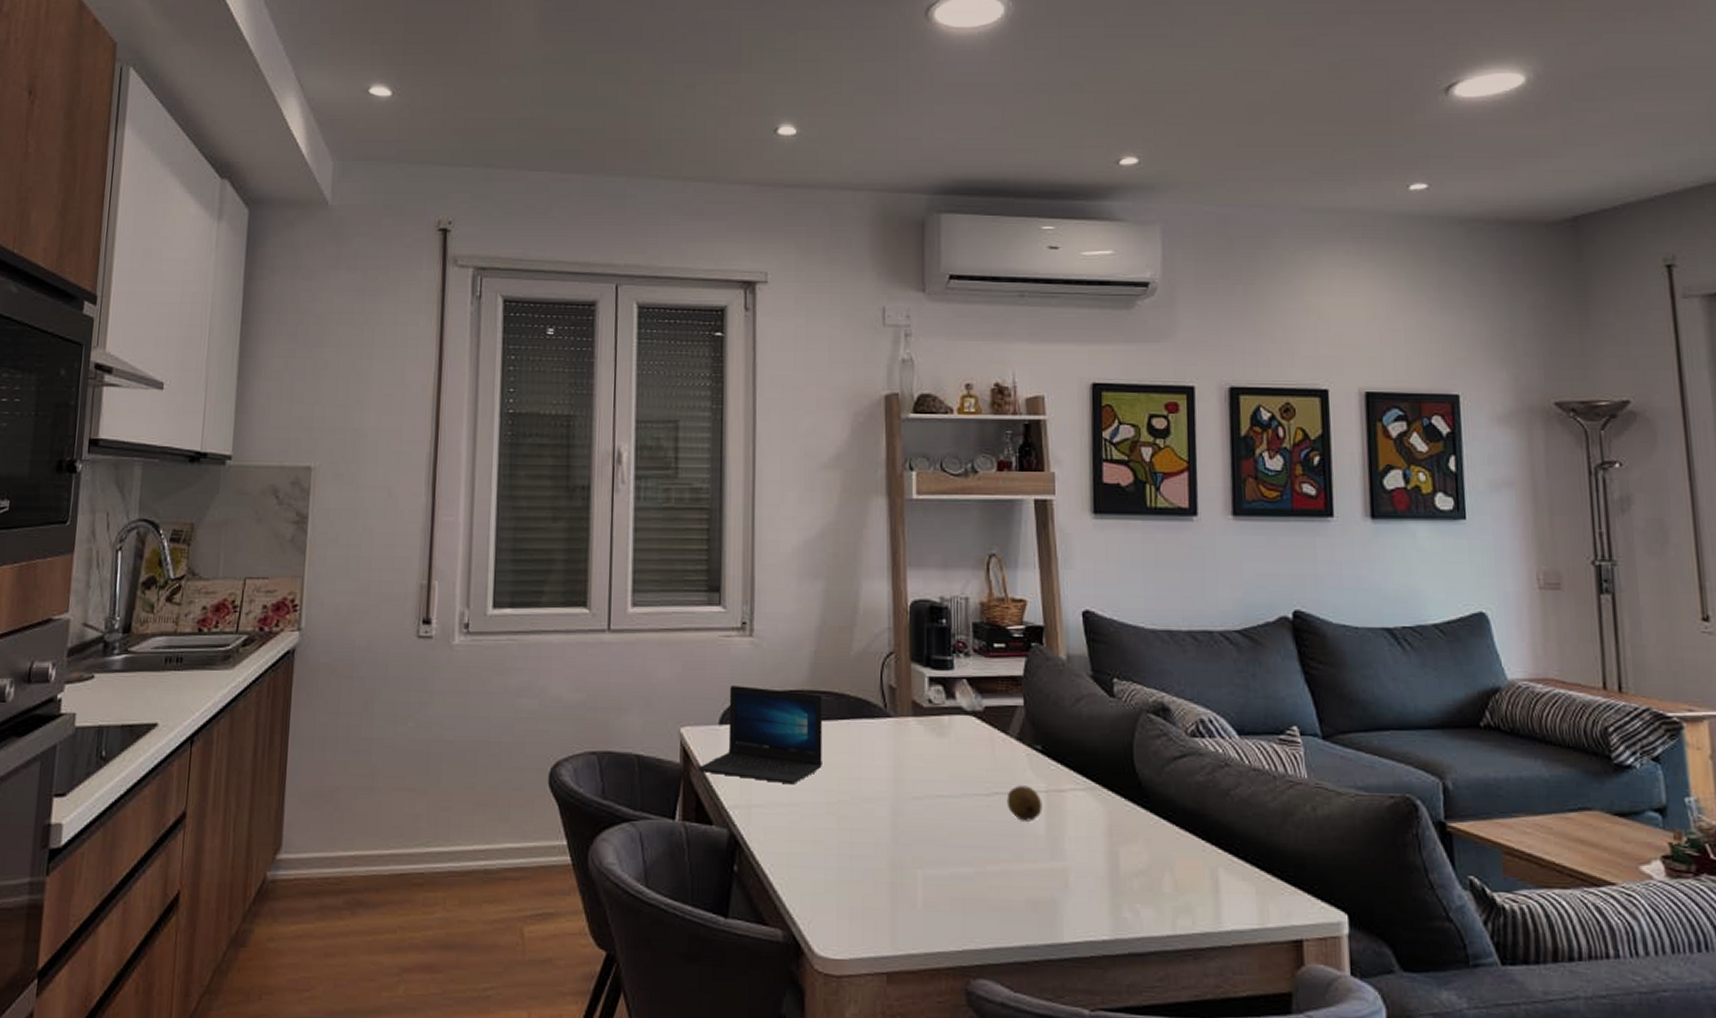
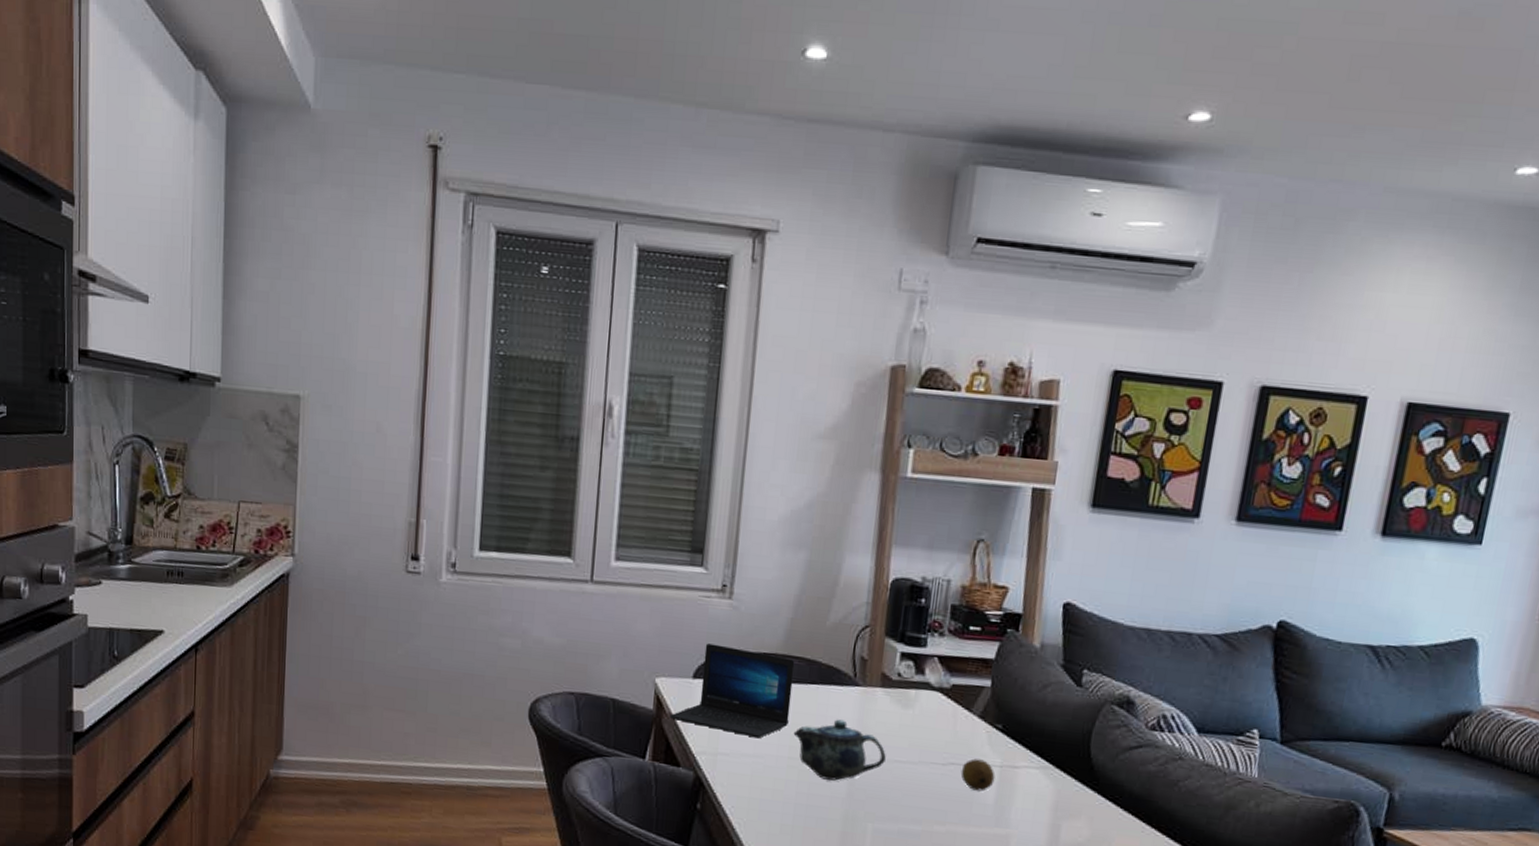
teapot: none [828,755,927,824] -> present [793,719,886,781]

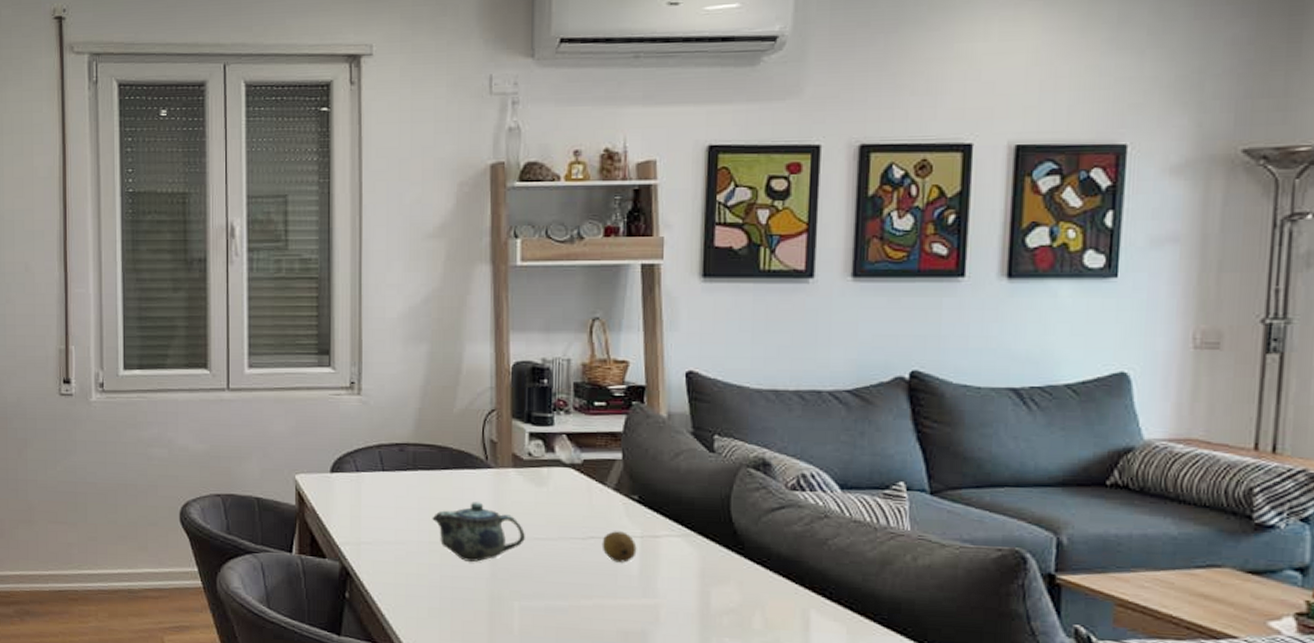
laptop: present [669,643,795,739] -> none [312,438,427,526]

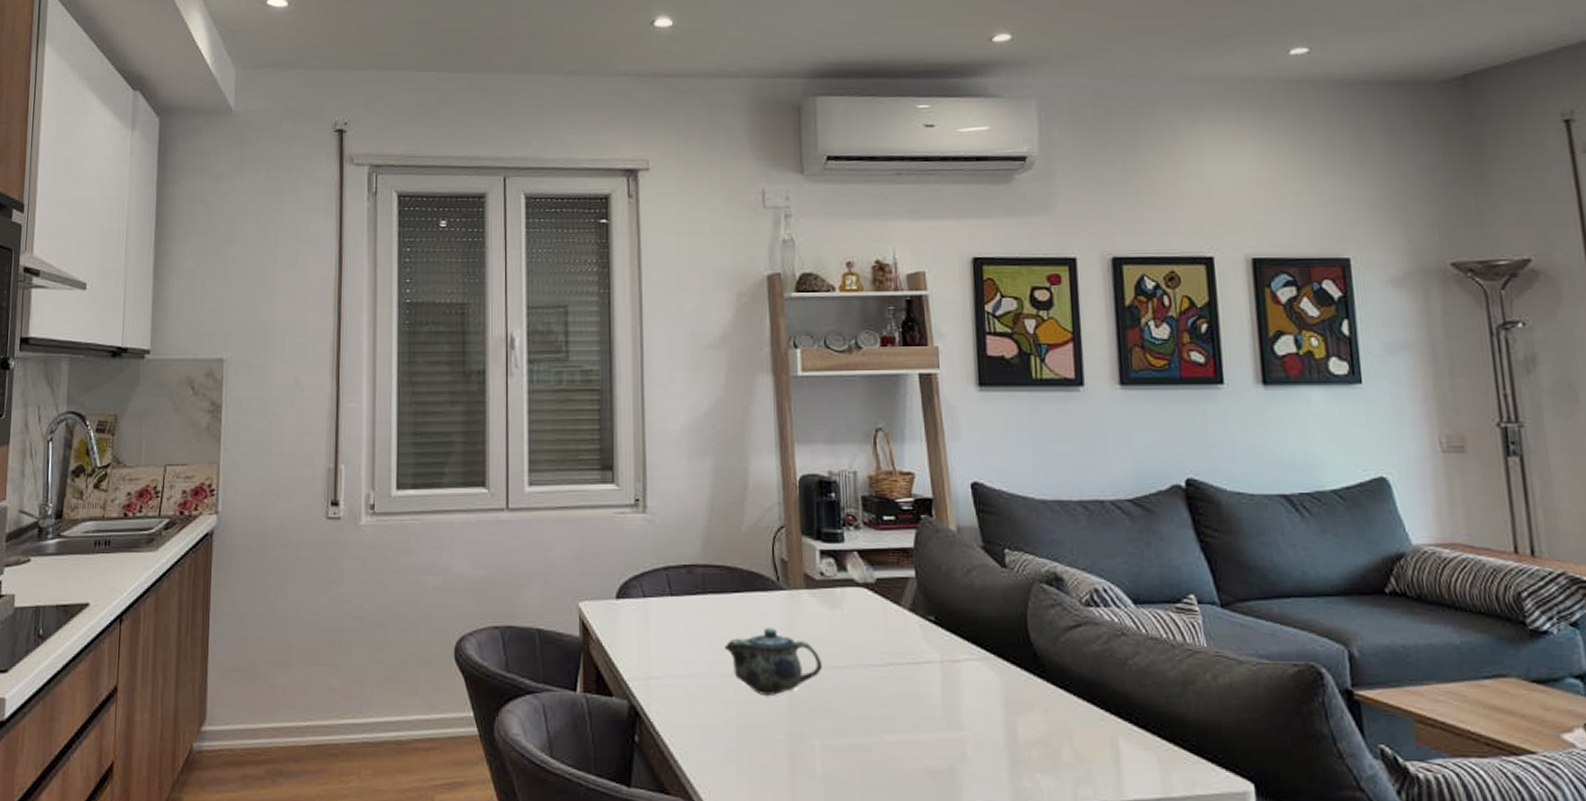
fruit: present [601,531,637,563] -> none [901,656,938,692]

